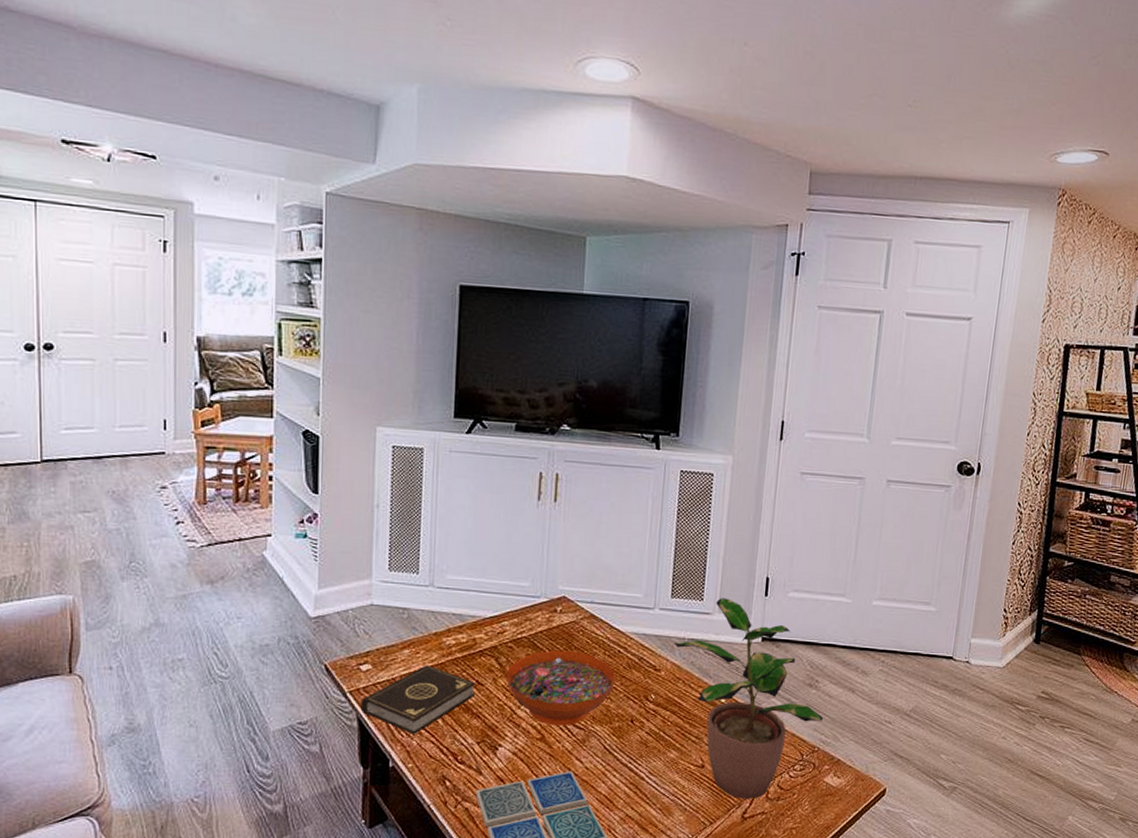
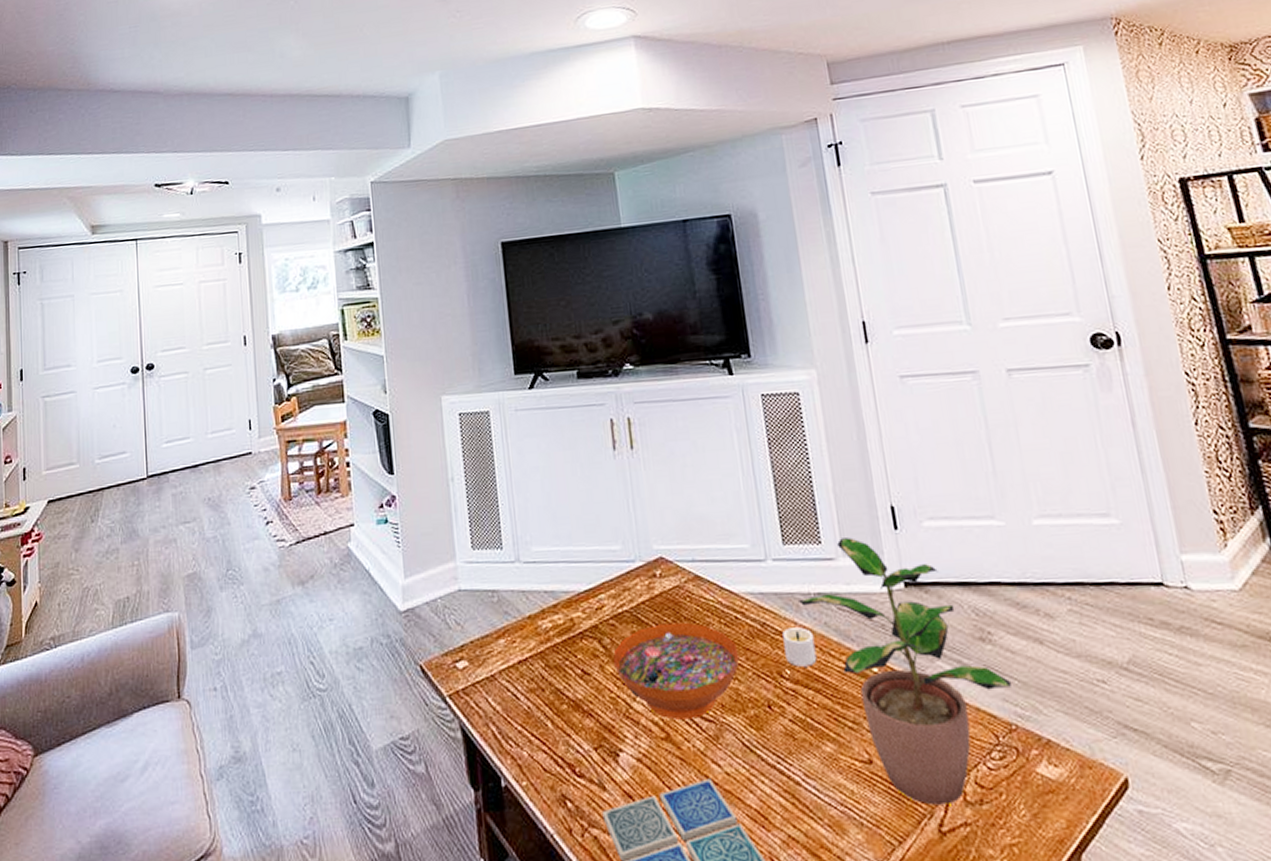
book: present [360,665,476,734] -> none [461,655,584,743]
candle: none [653,663,680,694] -> present [782,627,817,667]

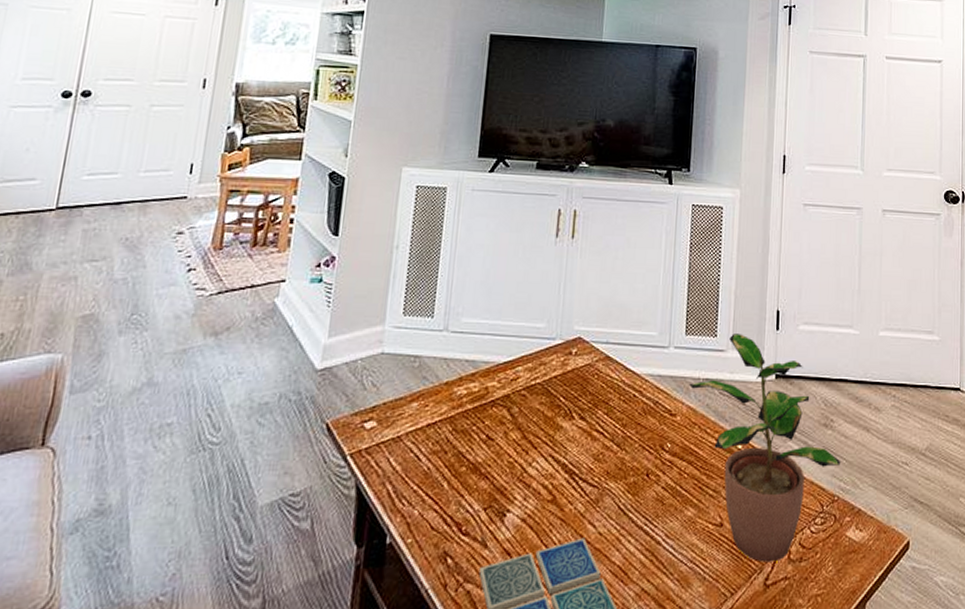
decorative bowl: present [613,622,740,720] -> none [518,397,631,484]
candle: present [782,627,817,667] -> none [669,407,696,441]

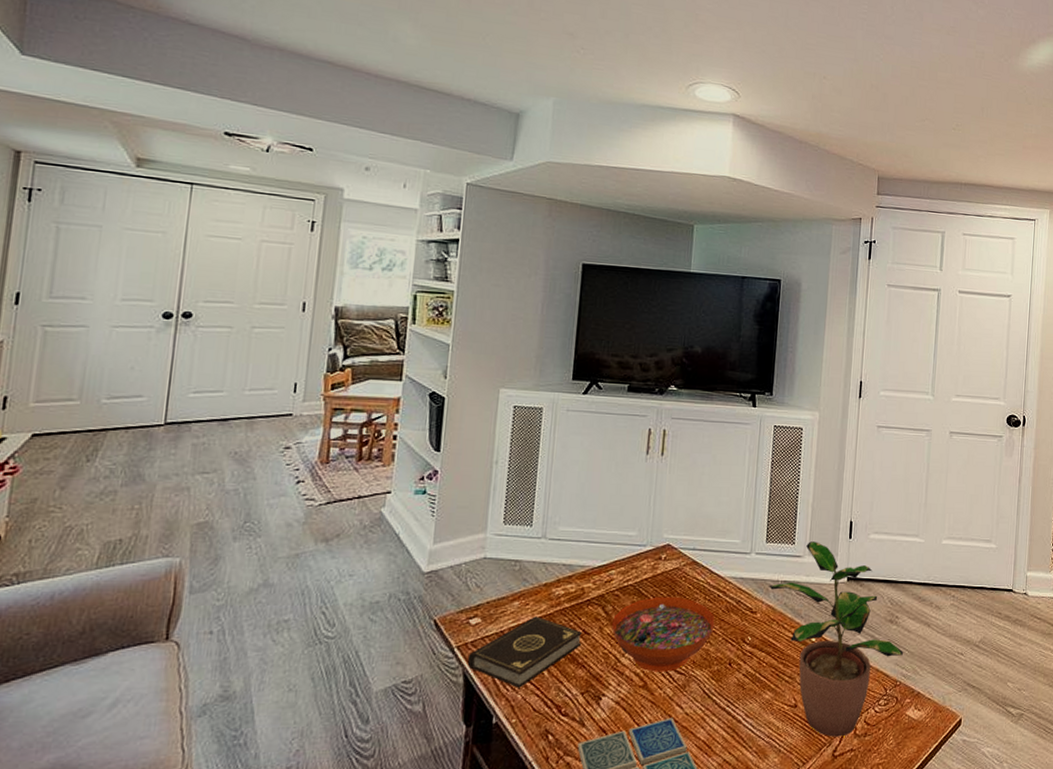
book: none [360,419,485,502] -> present [467,616,582,688]
decorative bowl: none [518,397,631,484] -> present [612,596,715,672]

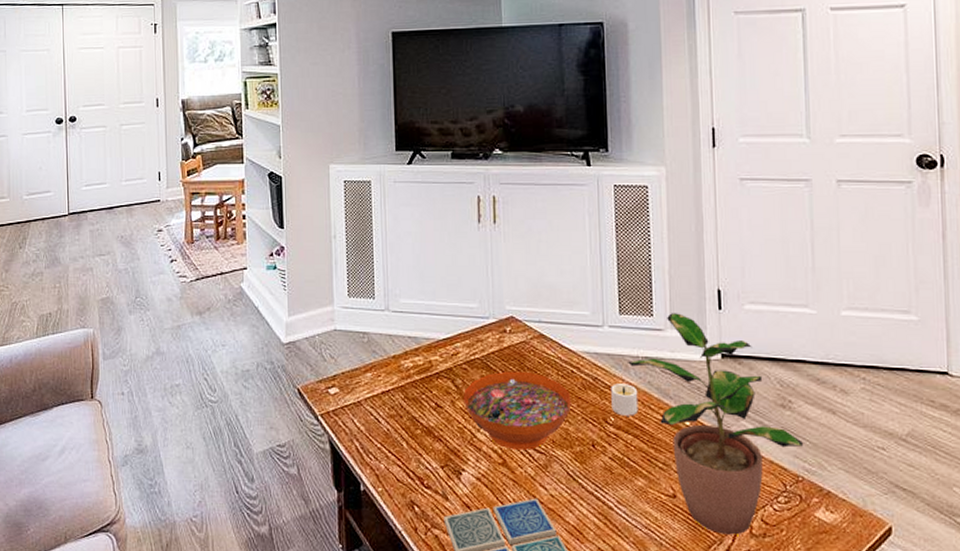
book: present [467,616,582,688] -> none [331,388,436,458]
candle: none [750,606,775,635] -> present [611,384,639,416]

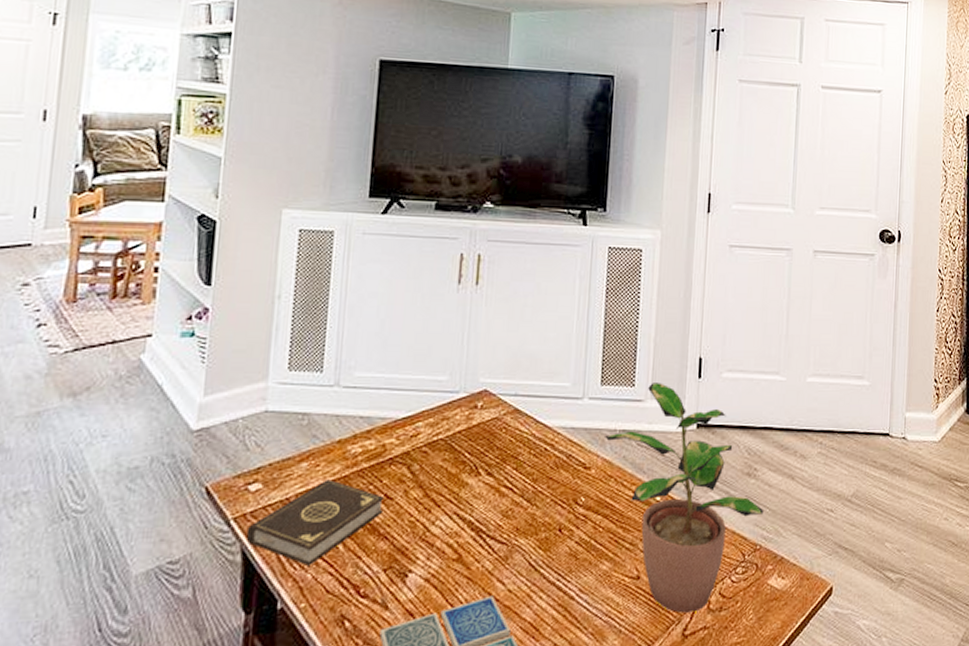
book: none [331,388,436,458] -> present [246,479,384,566]
decorative bowl: present [464,371,572,450] -> none [419,451,542,542]
candle: present [611,384,639,416] -> none [583,460,612,495]

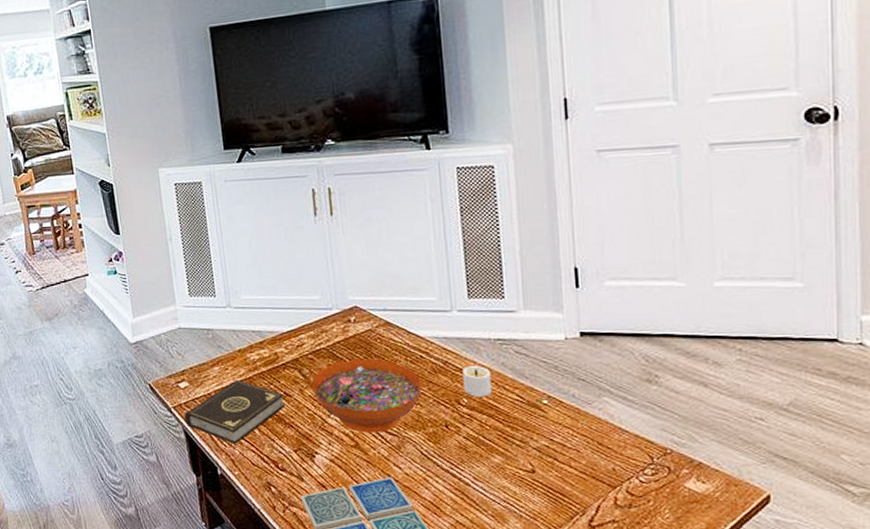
decorative bowl: none [419,451,542,542] -> present [311,358,423,433]
candle: none [583,460,612,495] -> present [462,366,493,397]
potted plant: present [605,383,763,613] -> none [479,294,671,506]

